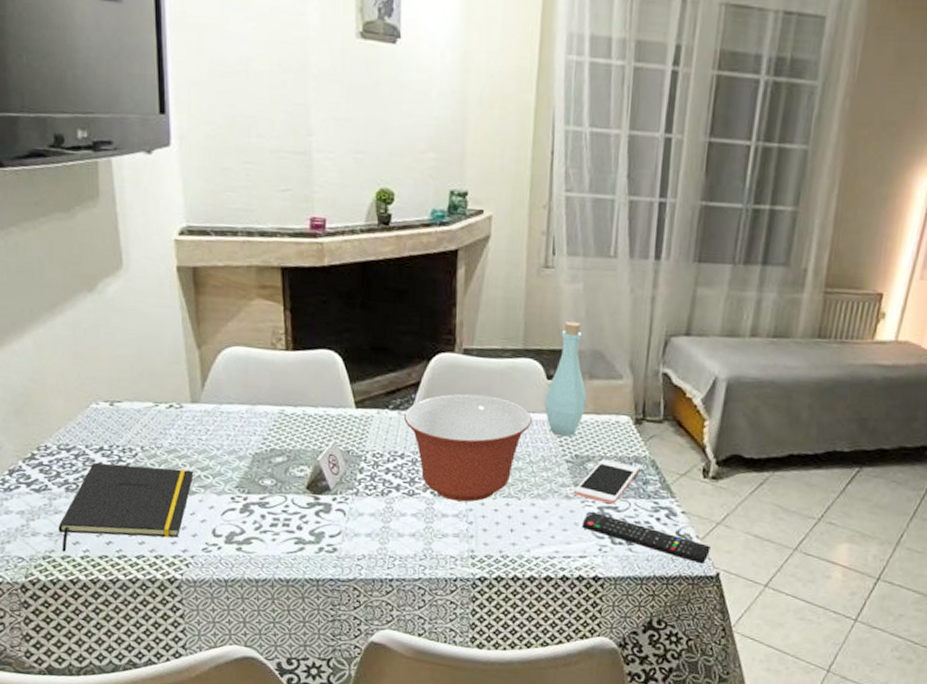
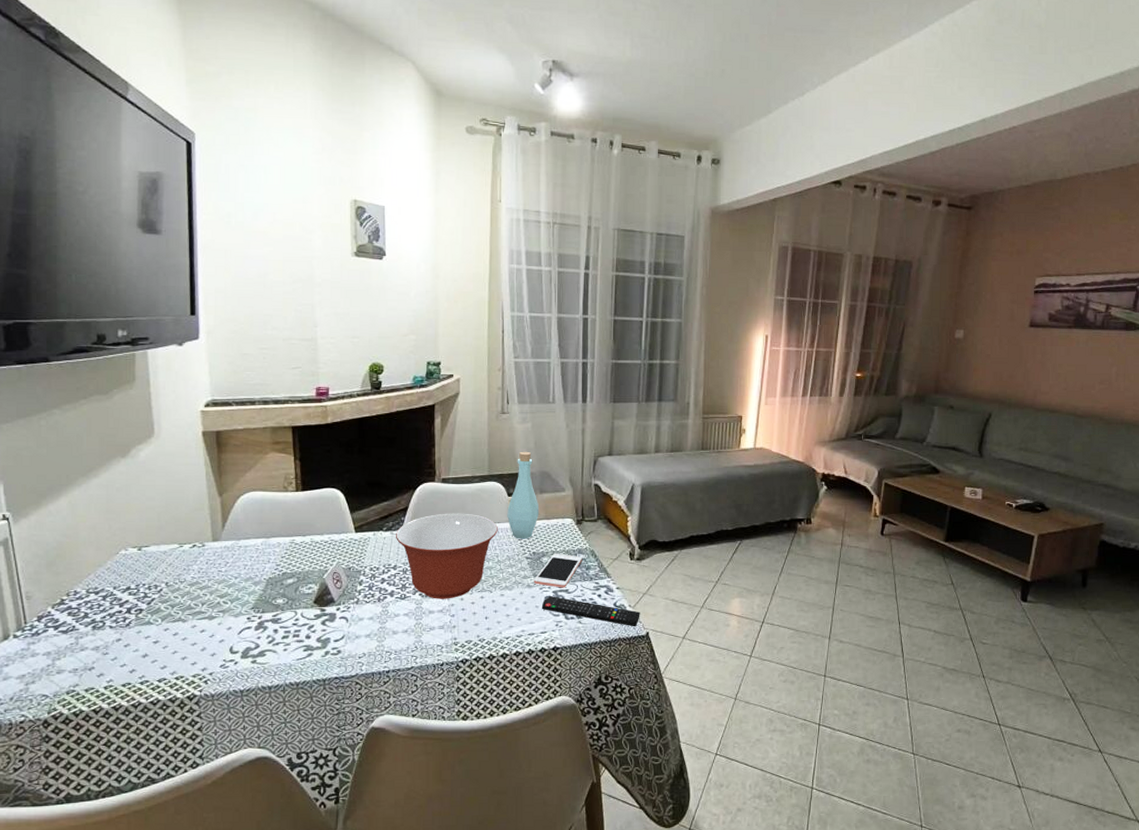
notepad: present [58,463,194,552] -> none [83,599,214,685]

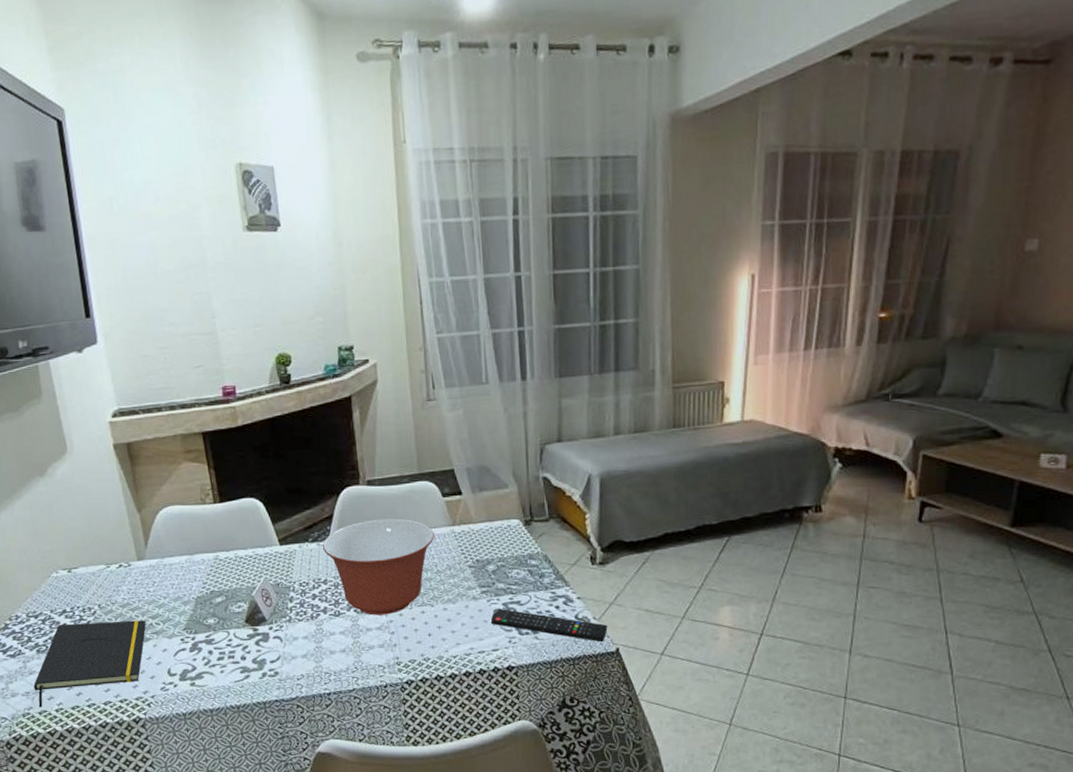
notepad: none [83,599,214,685] -> present [33,620,146,708]
bottle: present [507,451,540,539] -> none [443,443,481,546]
cell phone: present [533,553,583,588] -> none [479,559,535,600]

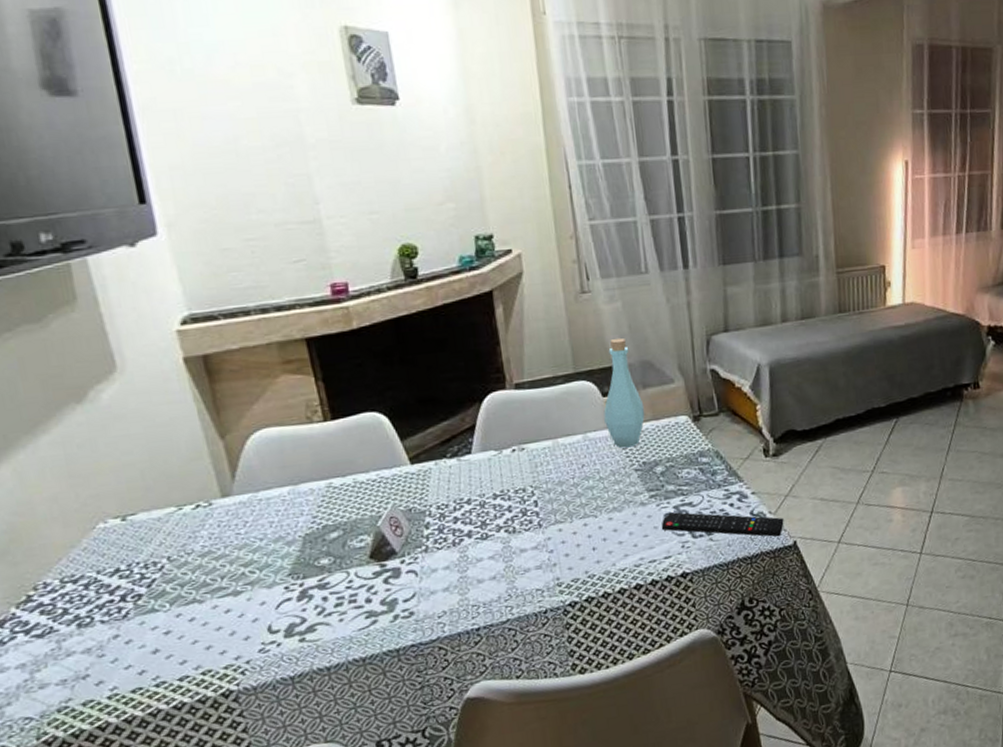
notepad: present [33,620,146,708] -> none [73,569,236,697]
mixing bowl: present [322,518,434,616] -> none [463,423,595,534]
bottle: none [443,443,481,546] -> present [603,337,646,449]

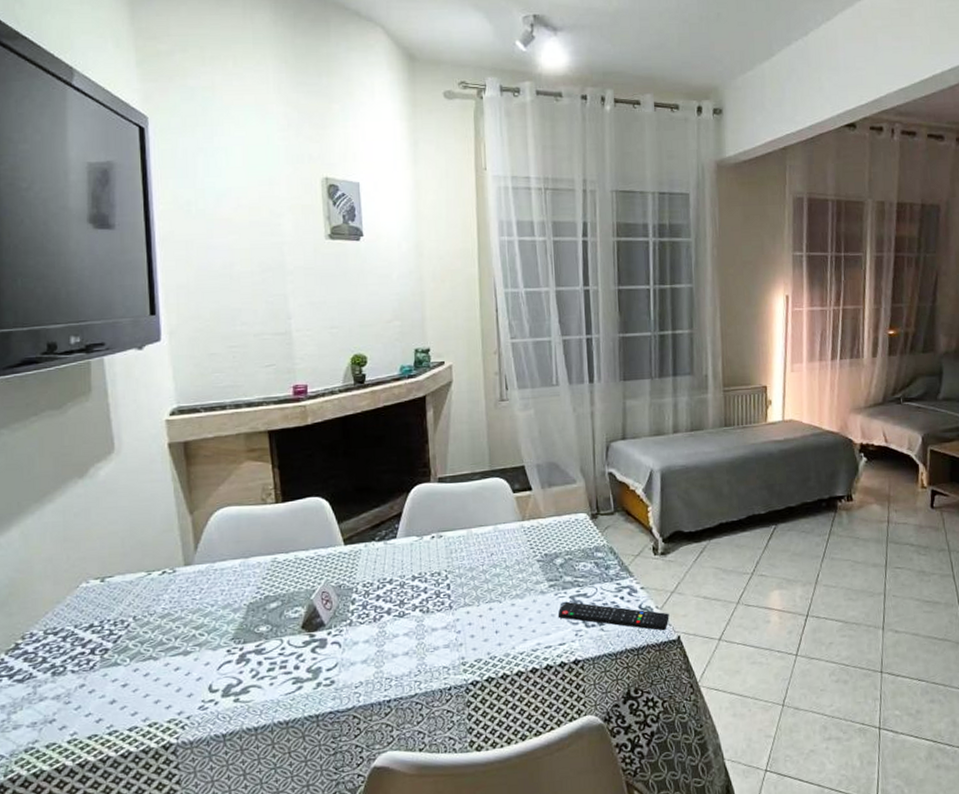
bottle: present [603,337,646,449] -> none [513,441,549,540]

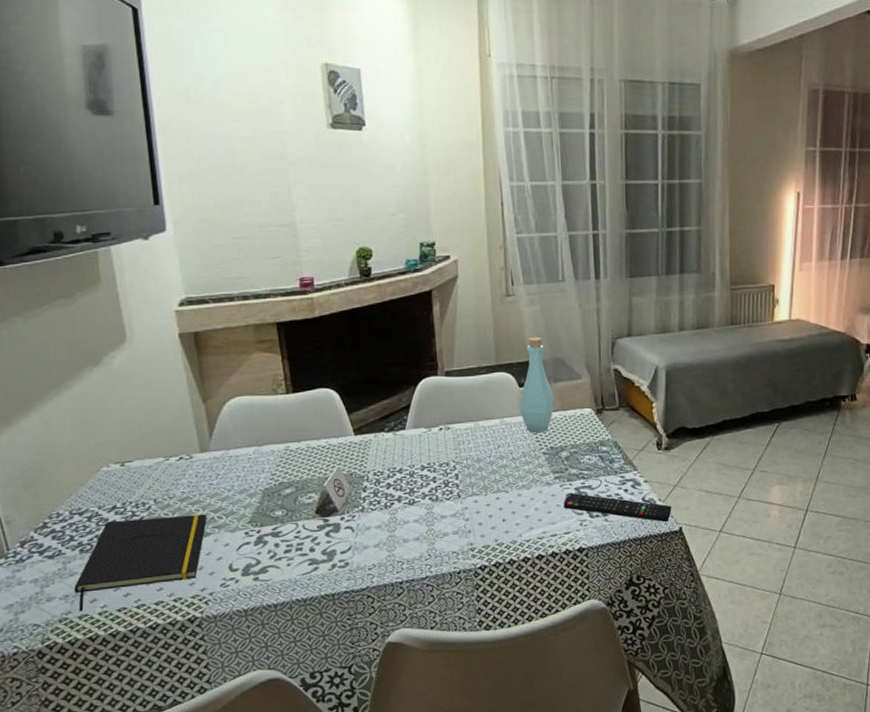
notepad: none [43,631,188,740] -> present [74,514,207,612]
bottle: none [513,441,549,540] -> present [519,336,555,434]

